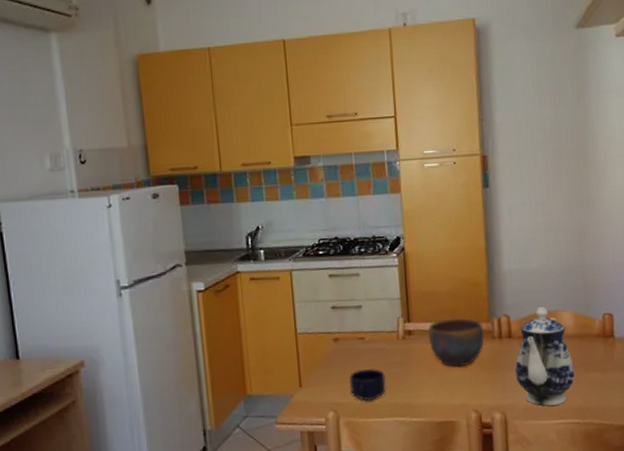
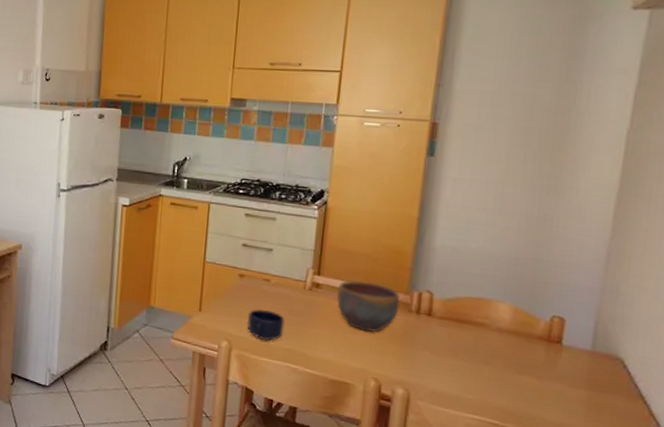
teapot: present [515,306,575,406] -> none [429,290,503,399]

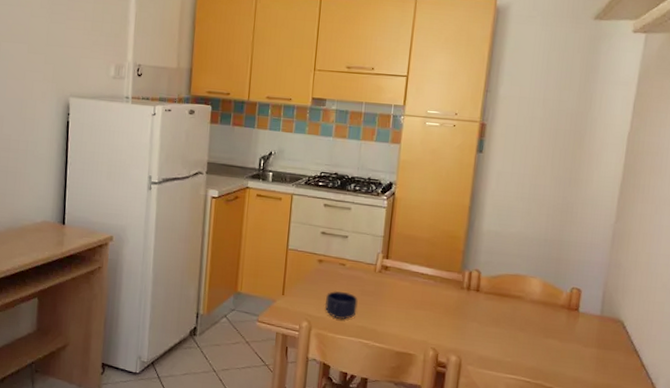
bowl: present [336,280,401,333] -> none [402,262,455,309]

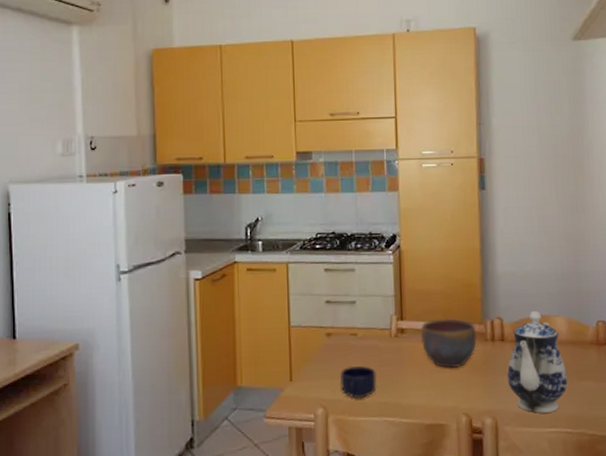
bowl: none [402,262,455,309] -> present [420,318,477,369]
teapot: none [477,268,535,361] -> present [507,310,568,413]

